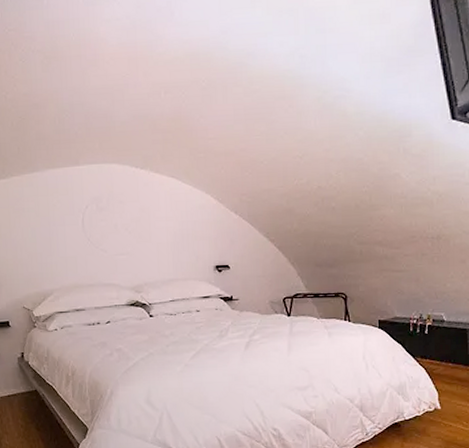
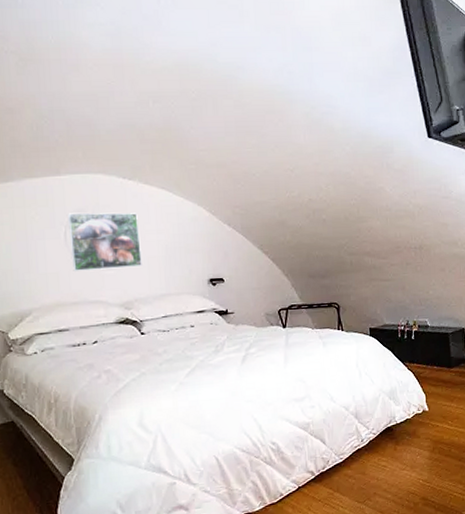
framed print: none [85,200,152,255] -> present [68,212,142,271]

